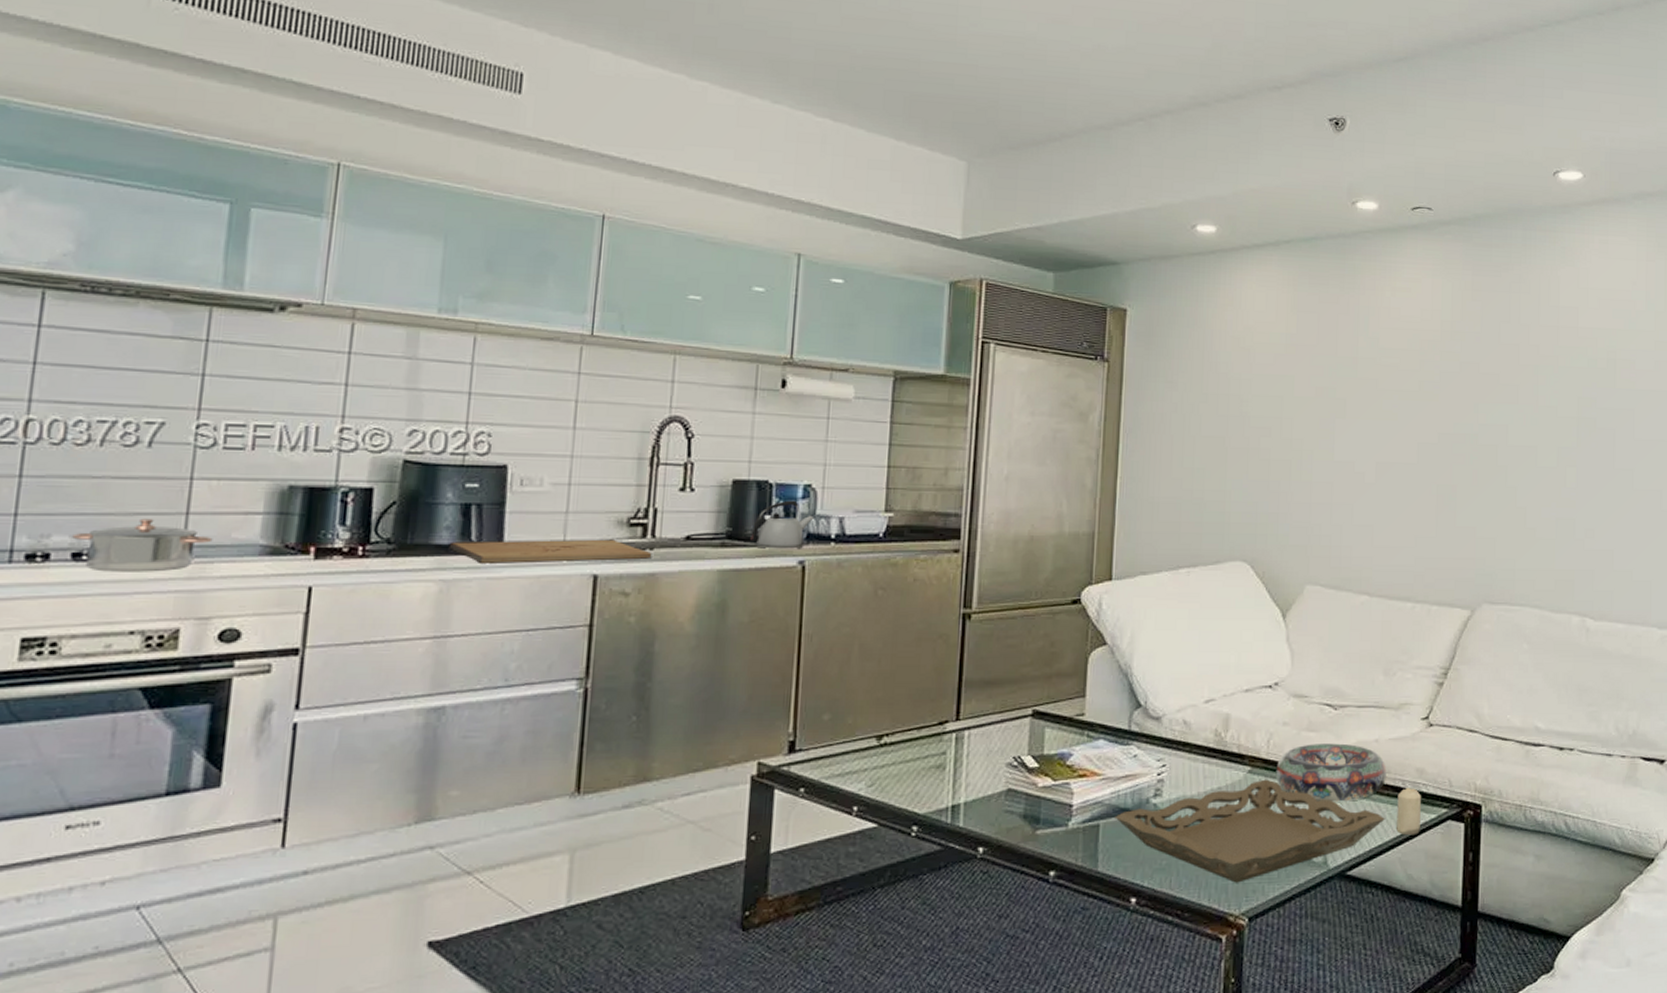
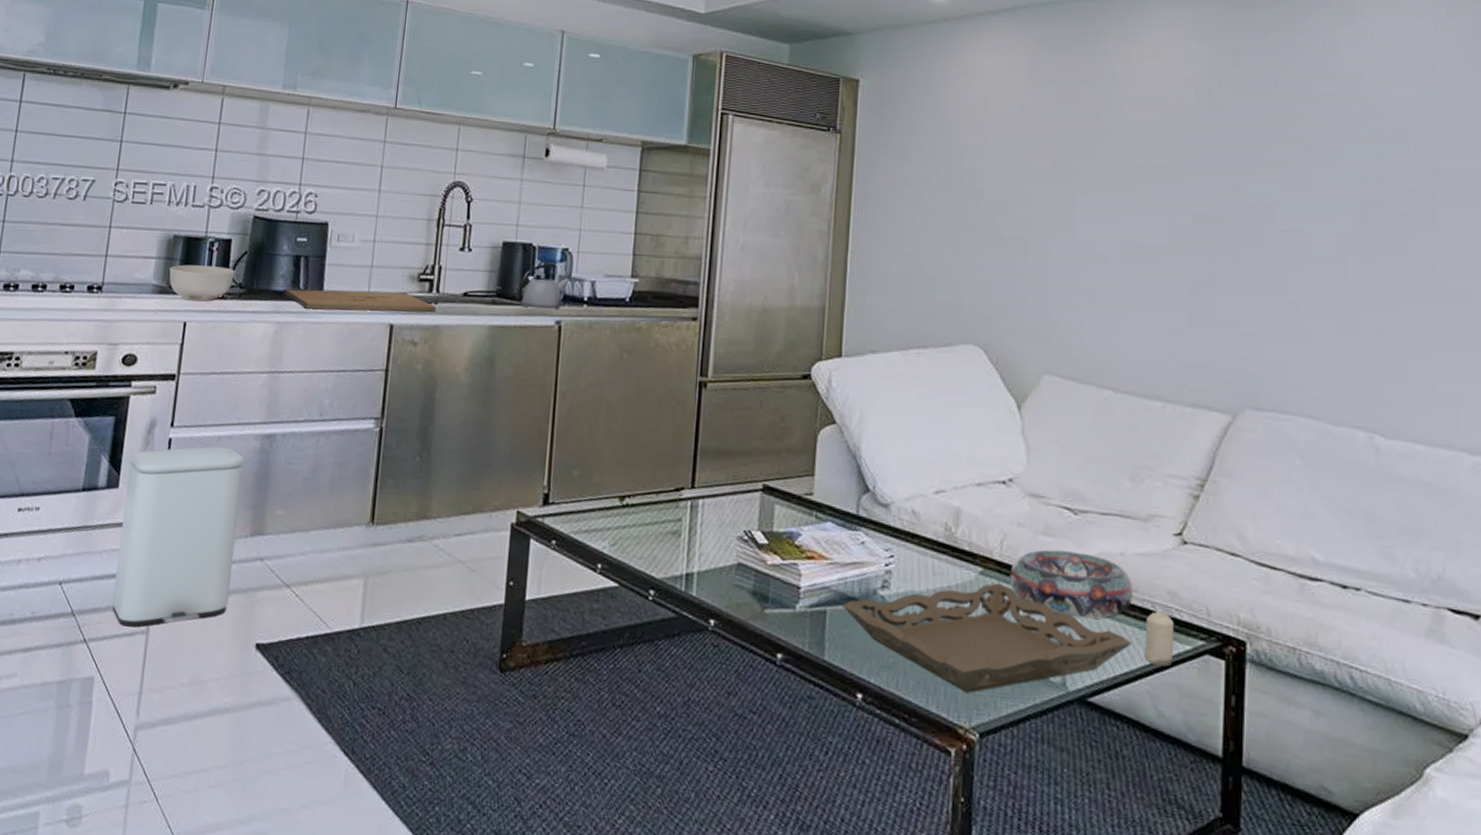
cooking pot: present [72,518,213,572] -> none [33,259,122,304]
pedal bin: none [217,727,404,946] -> present [111,446,245,628]
bowl: none [284,519,381,563] -> present [169,264,236,303]

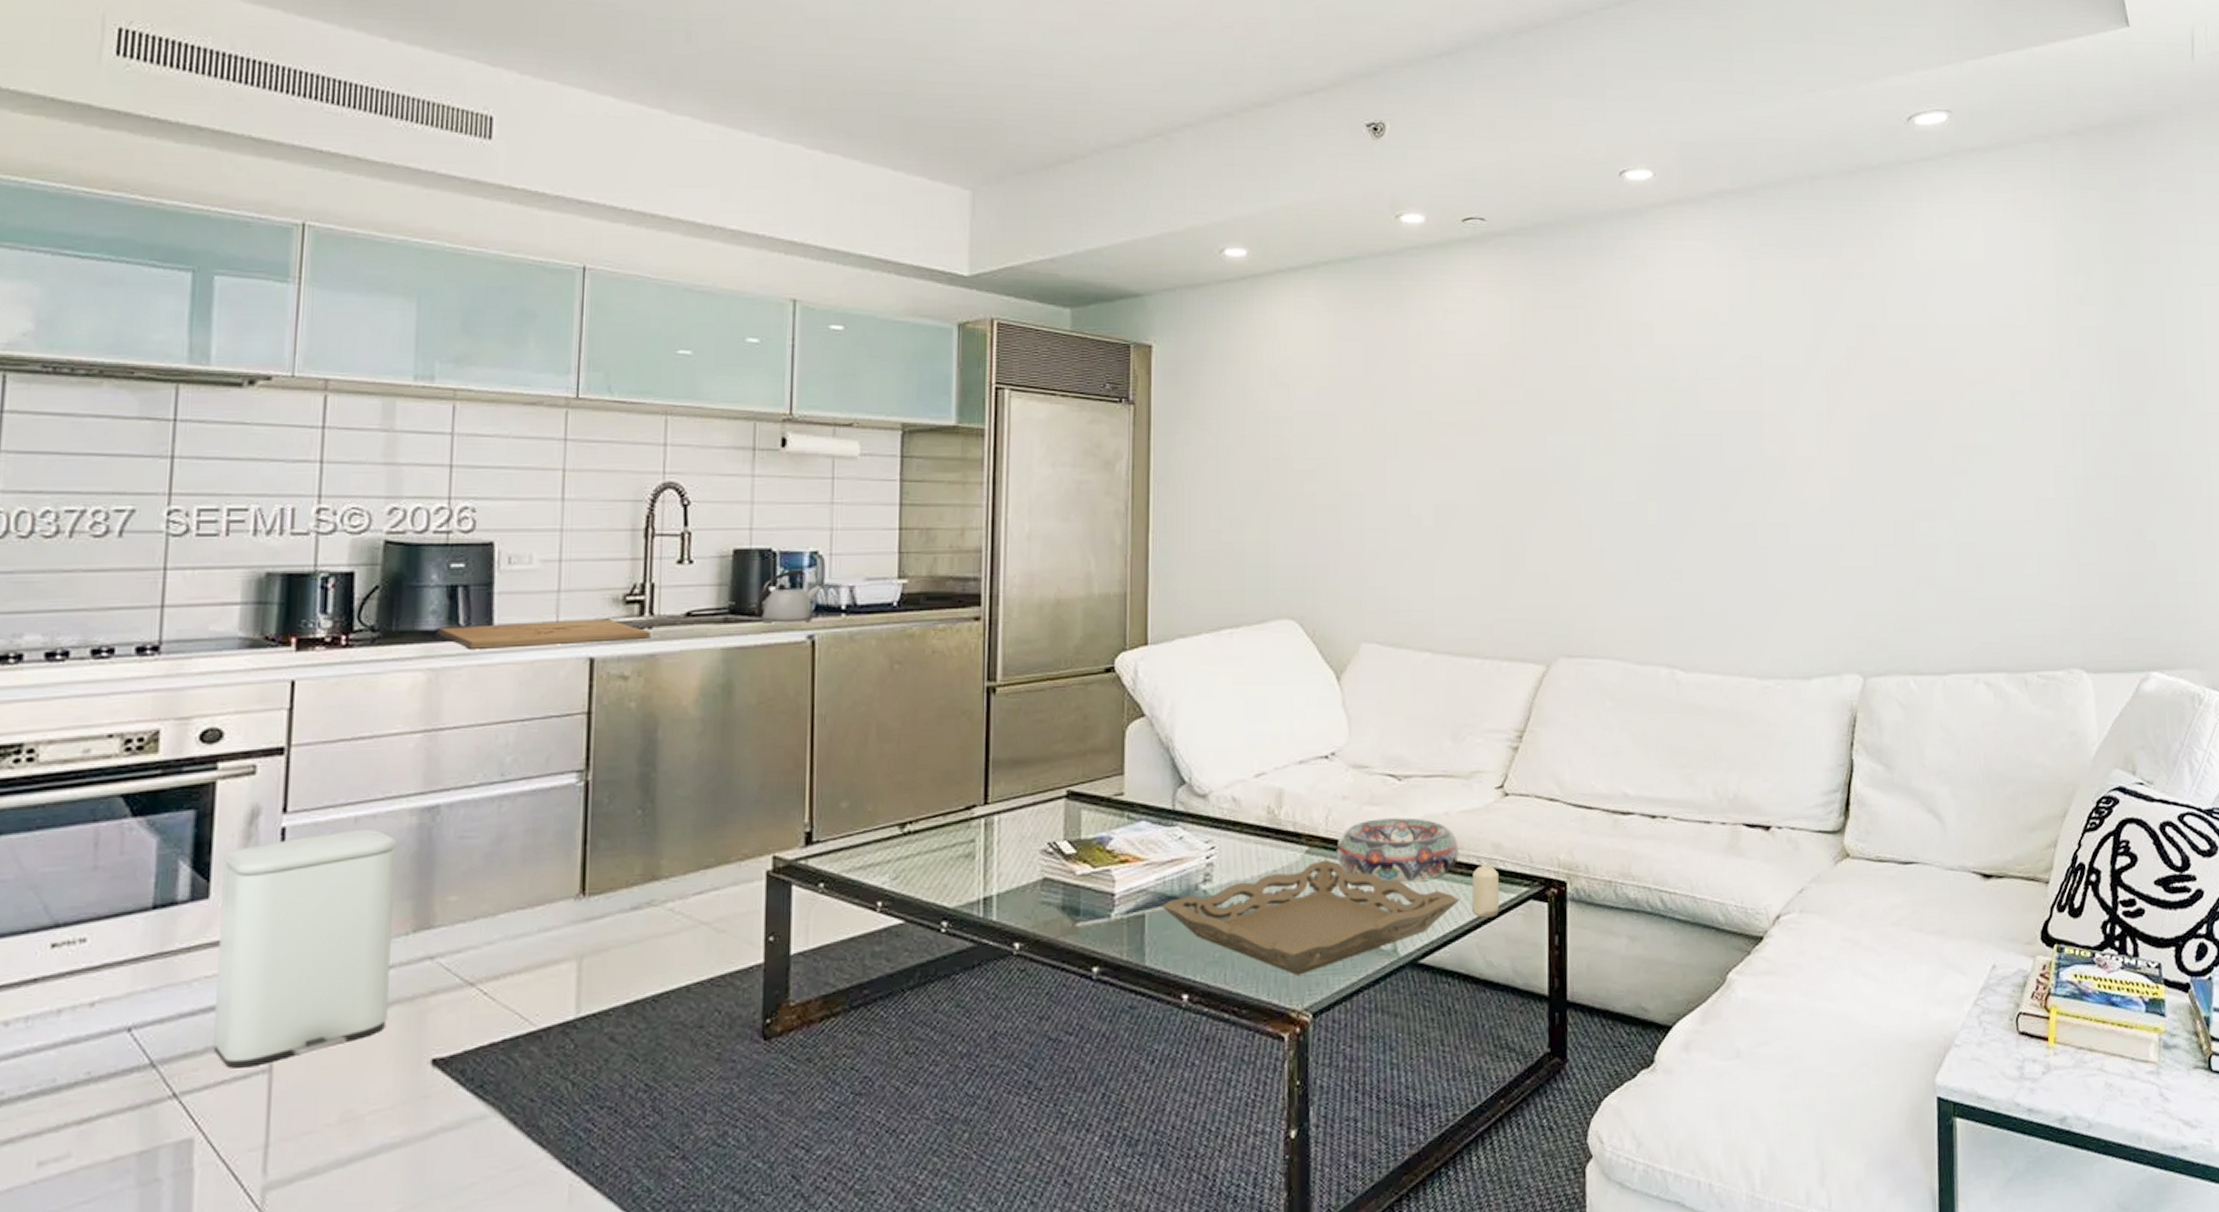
bowl: present [169,264,236,303] -> none [263,607,364,655]

